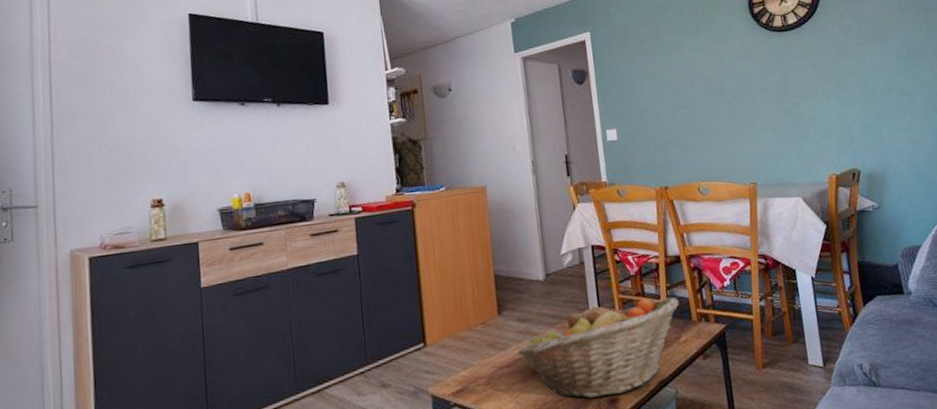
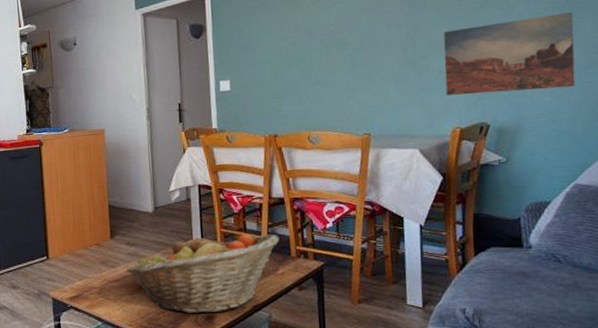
wall art: none [810,62,926,142] -> present [444,12,576,95]

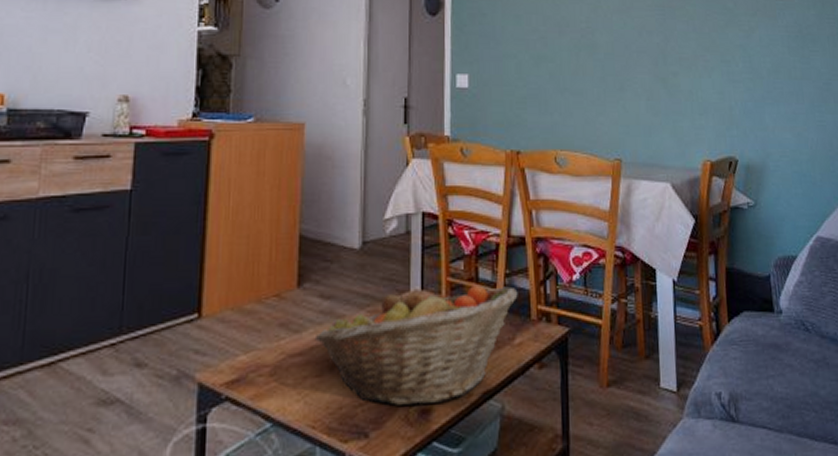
wall art: present [444,12,576,95] -> none [692,43,812,125]

